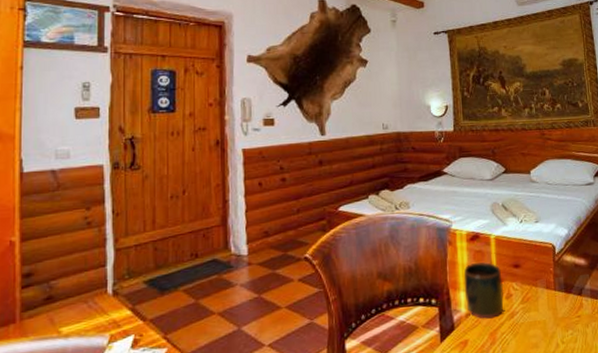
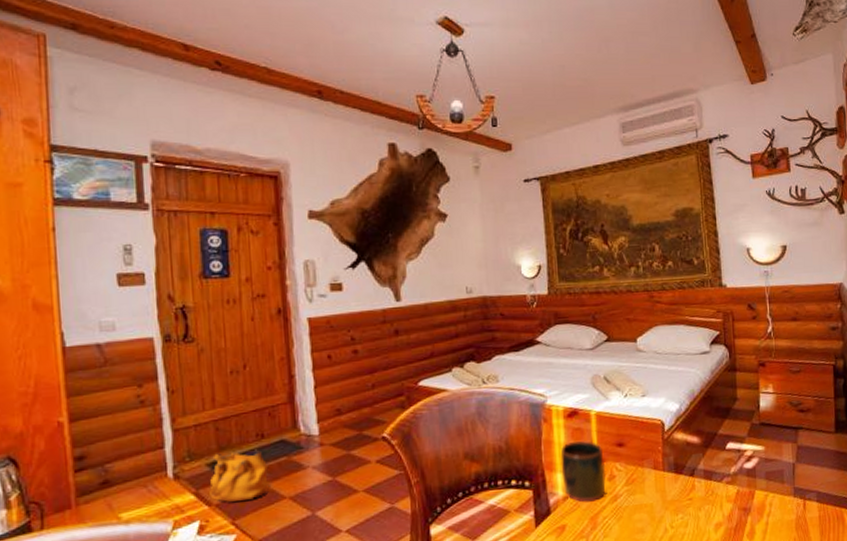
handbag: none [145,268,201,318] -> present [209,449,270,503]

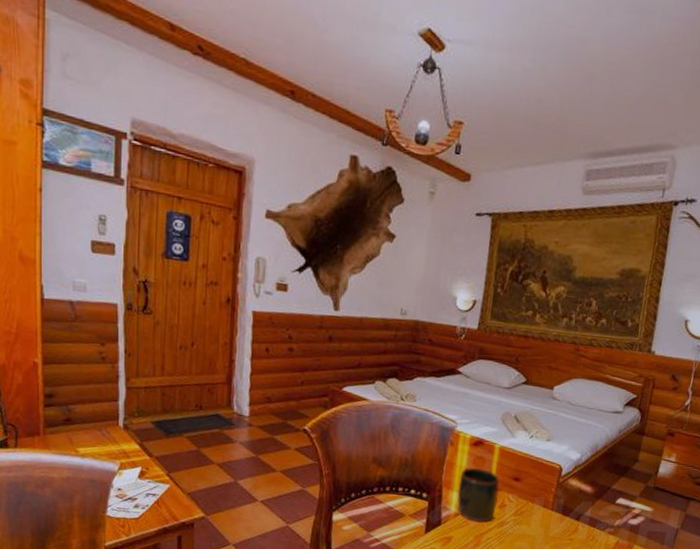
handbag: present [209,449,270,503] -> none [152,414,203,460]

